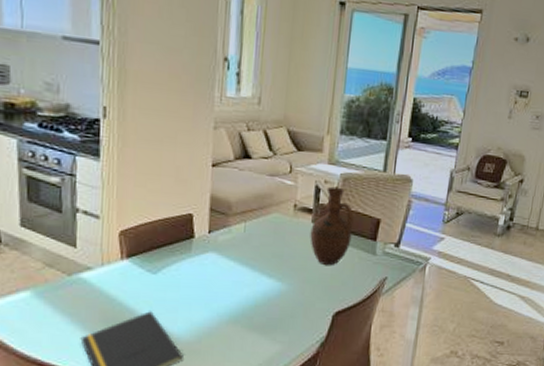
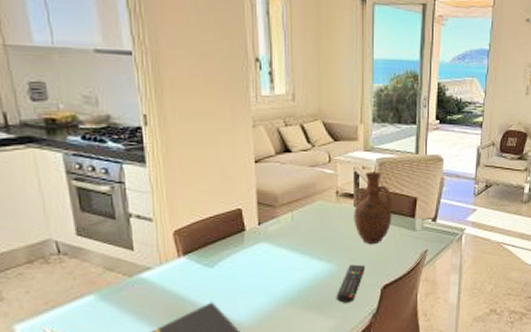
remote control: none [282,285,319,327] -> present [336,264,366,303]

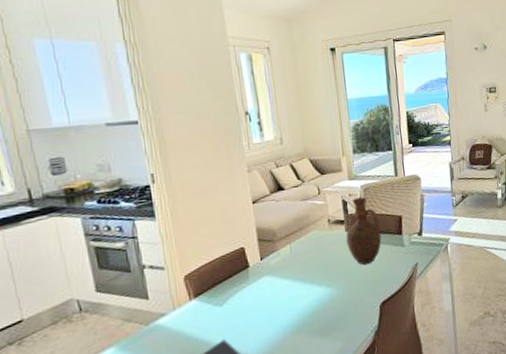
remote control: present [336,264,366,303] -> none [338,285,363,325]

